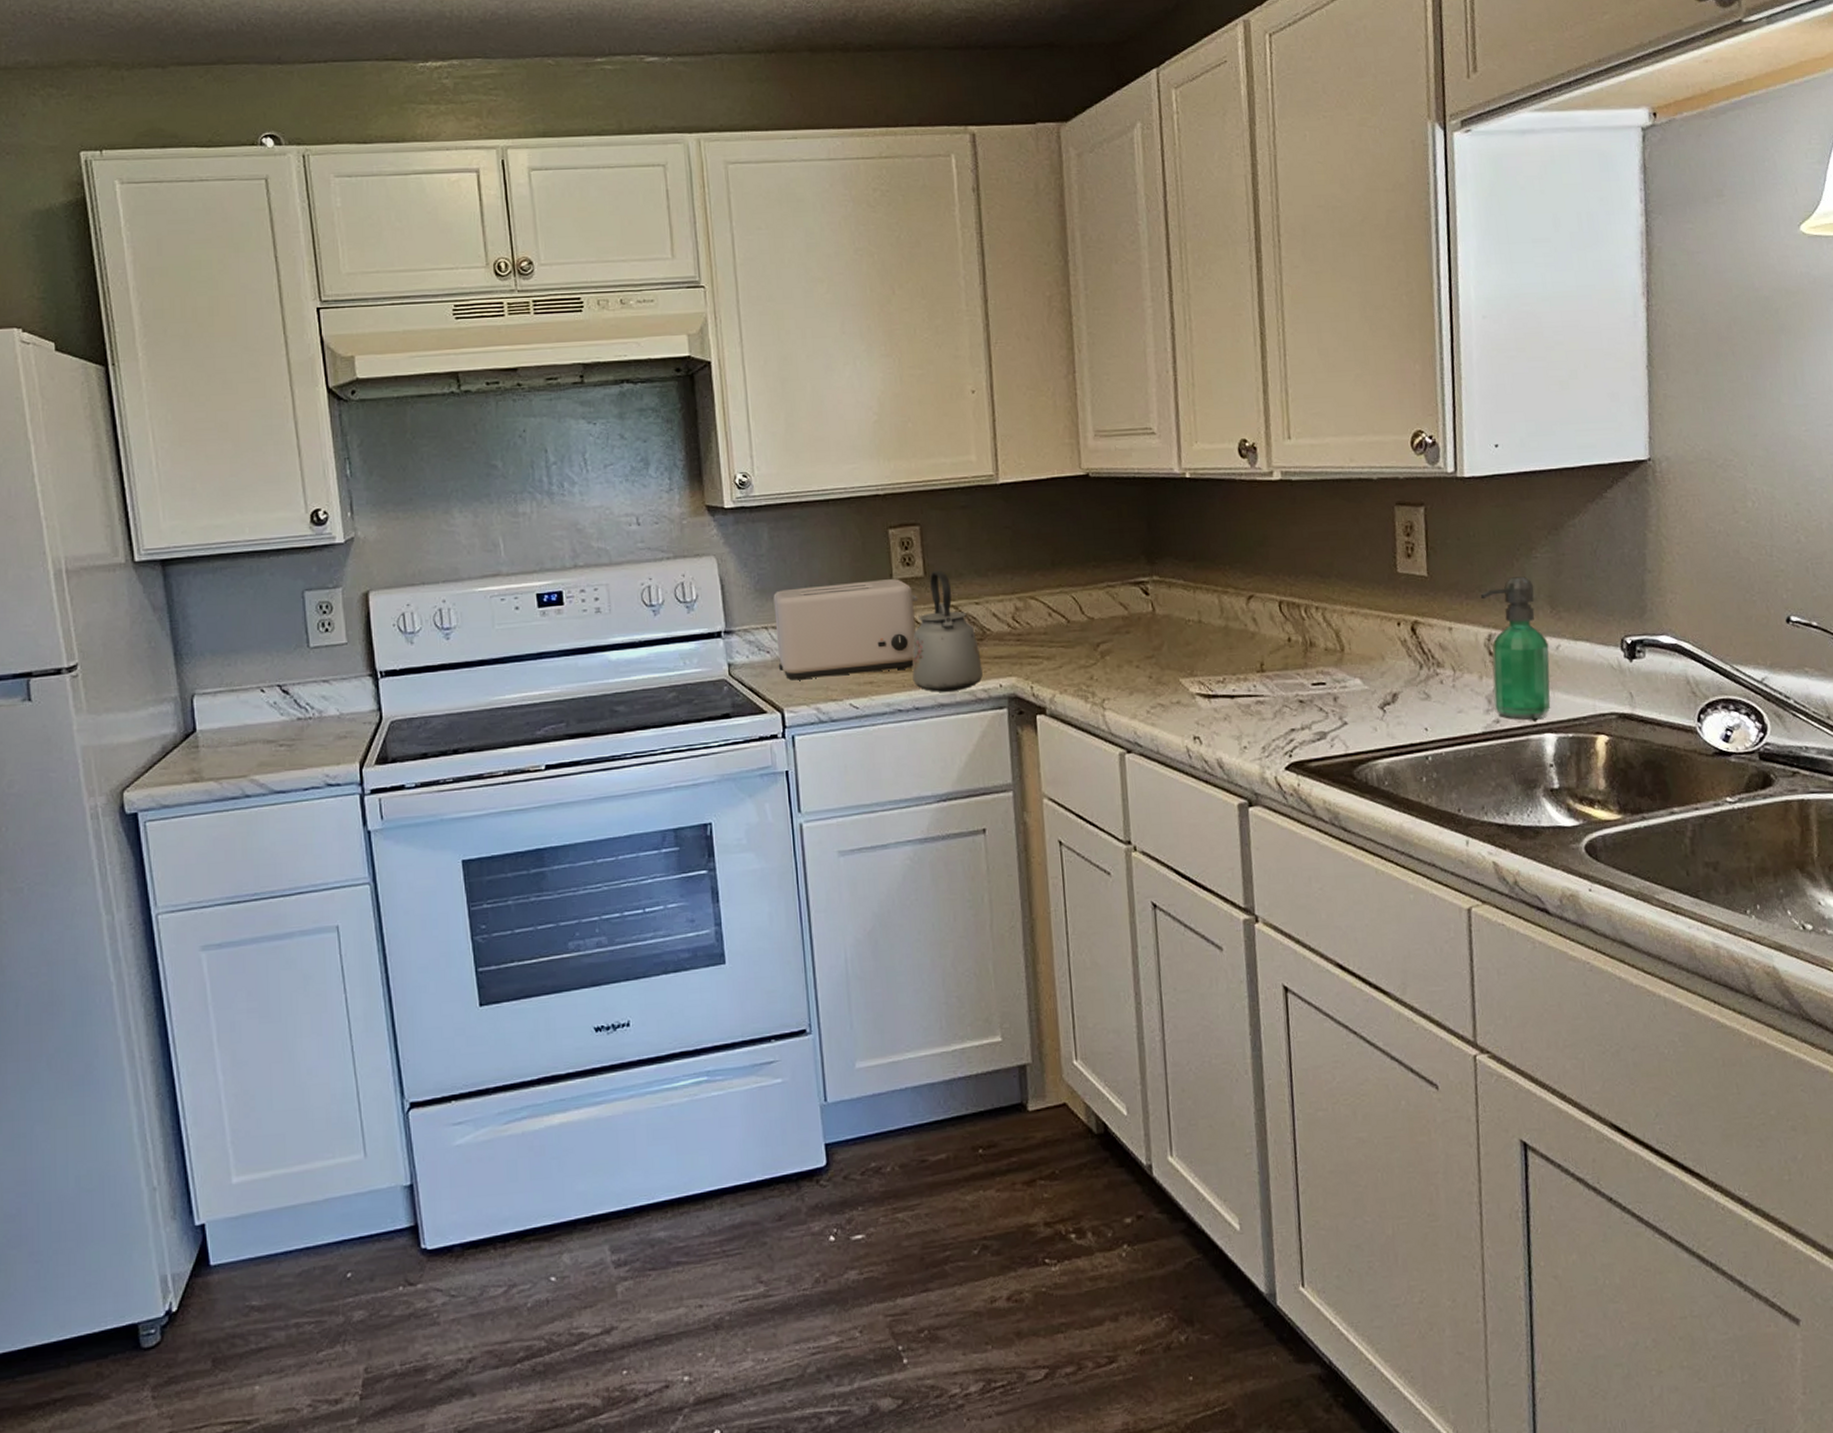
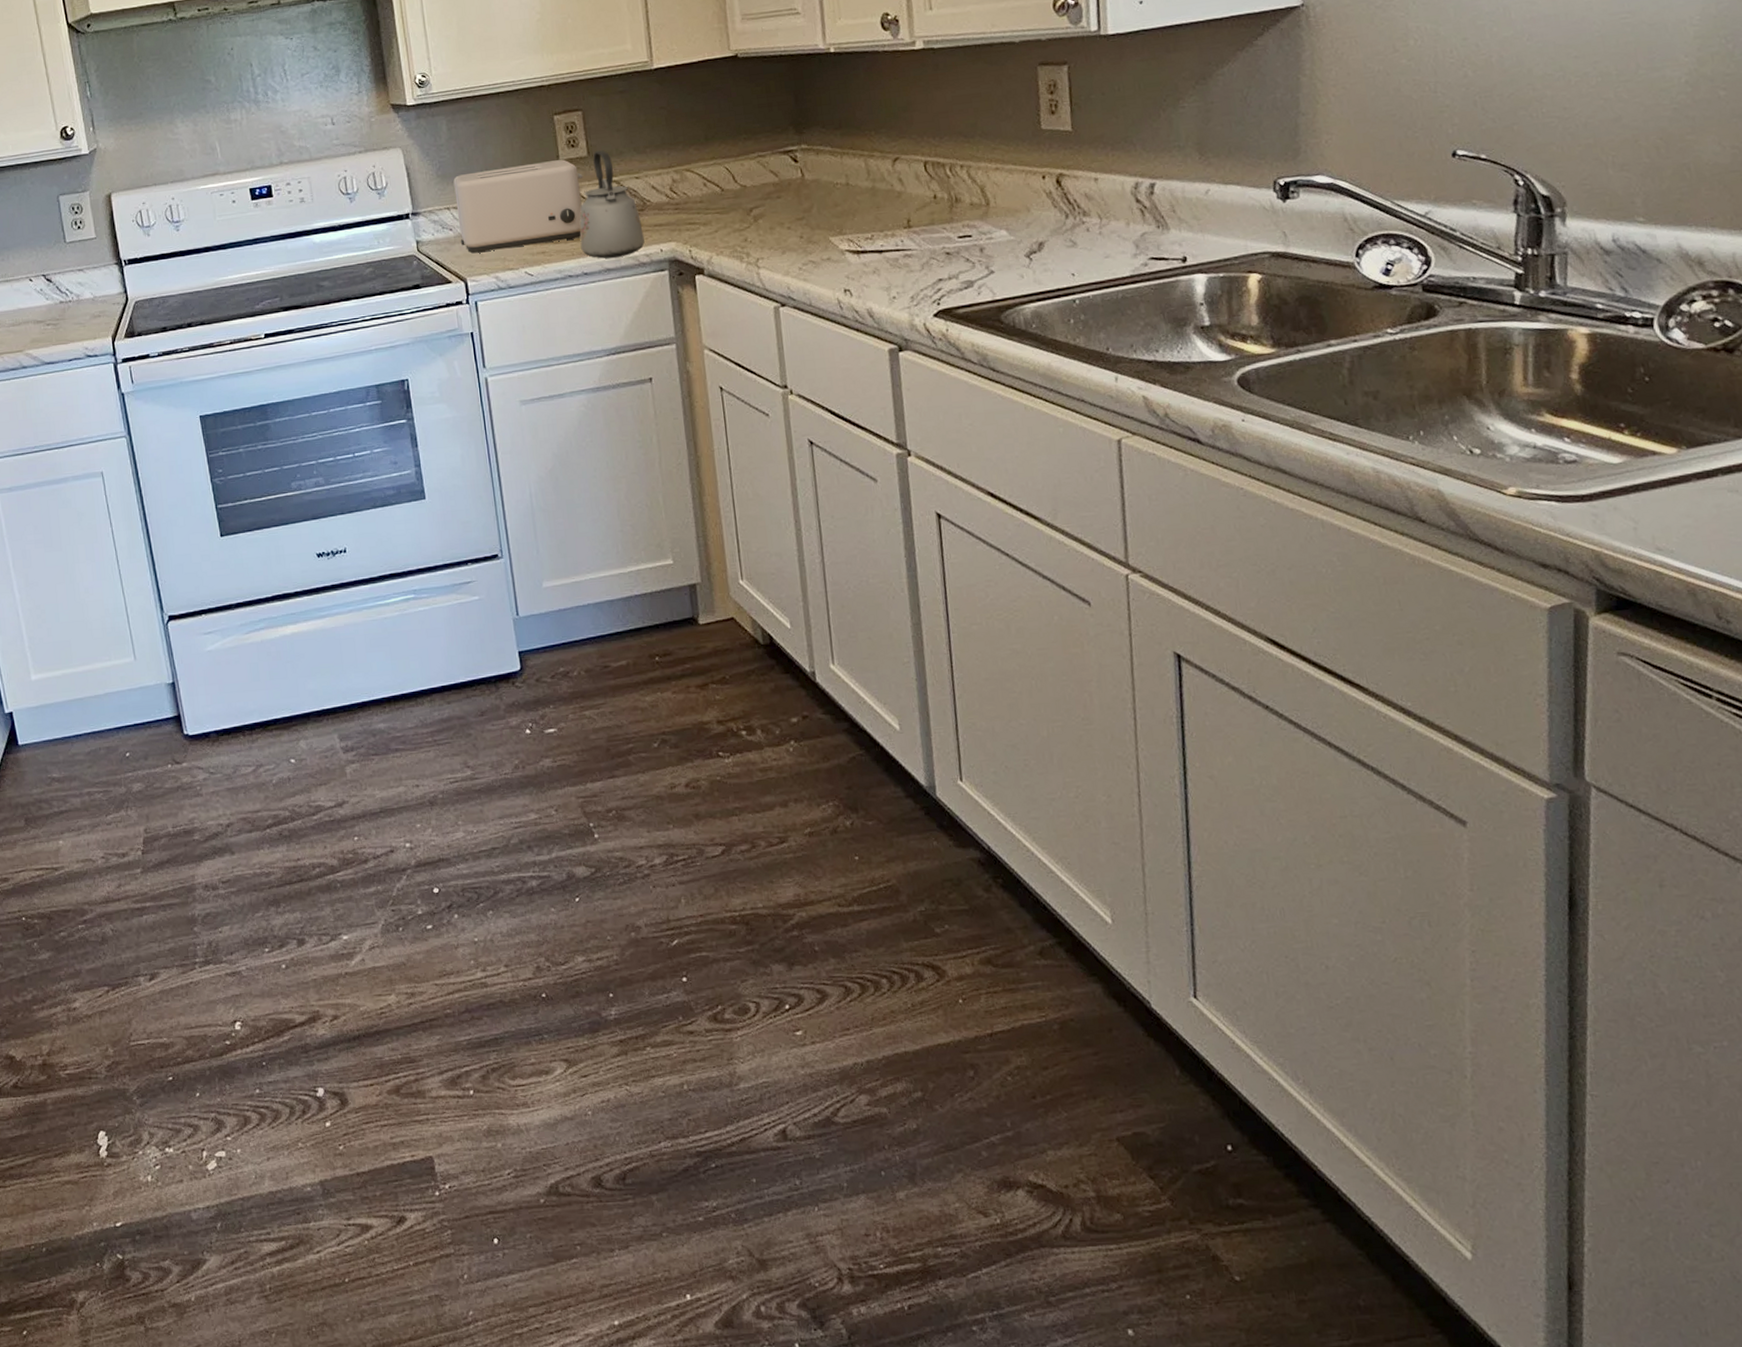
soap dispenser: present [1480,576,1551,721] -> none [1126,126,1201,263]

